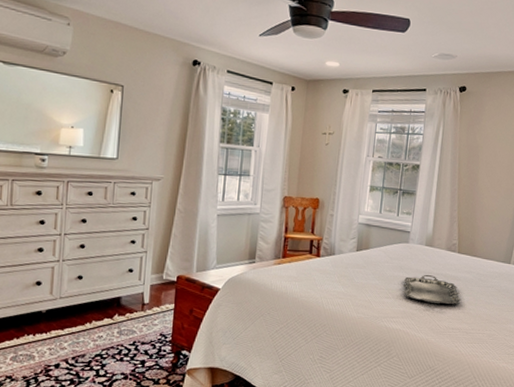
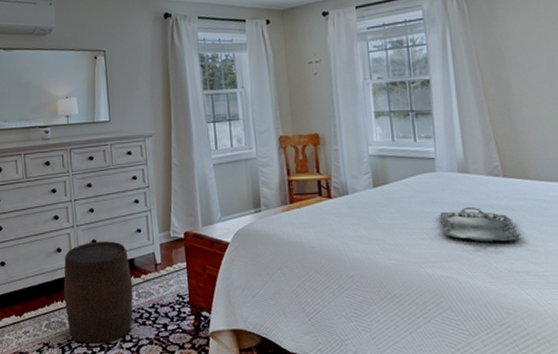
stool: none [37,277,116,379] -> present [63,241,133,345]

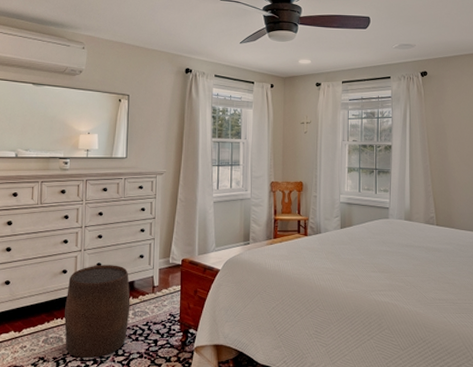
serving tray: present [438,206,521,242] -> none [387,247,445,276]

